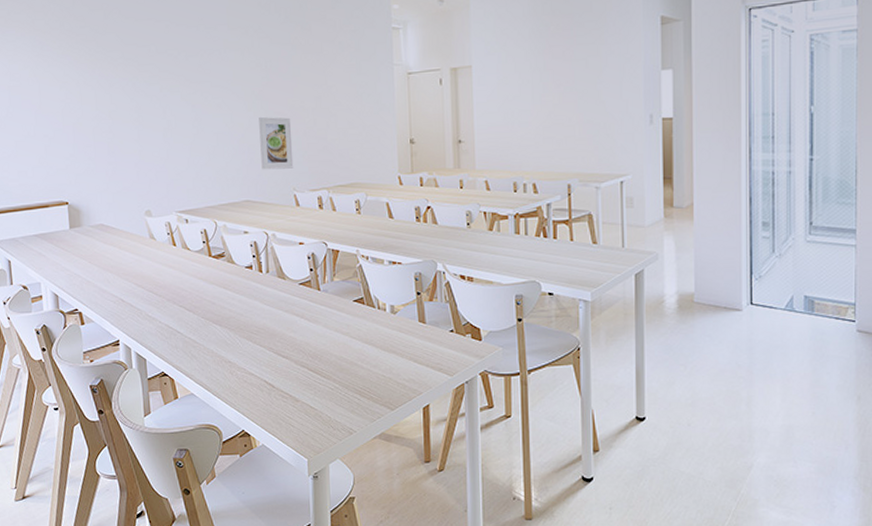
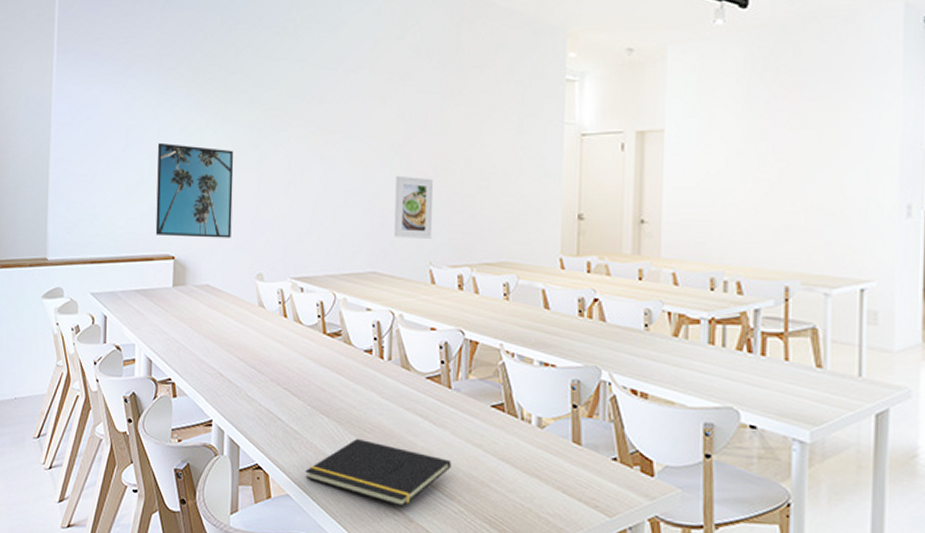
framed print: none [40,100,119,184] -> present [155,142,234,238]
notepad: none [205,339,326,391] -> present [305,438,451,507]

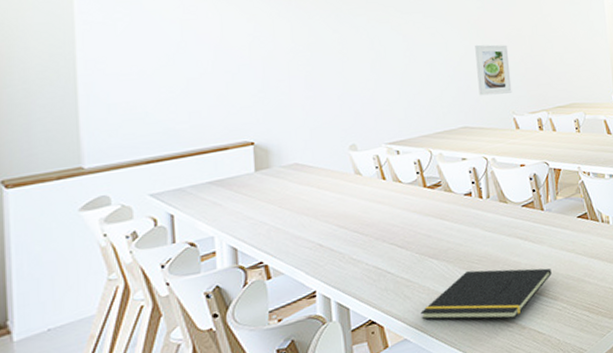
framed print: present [155,142,234,238] -> none [221,34,318,124]

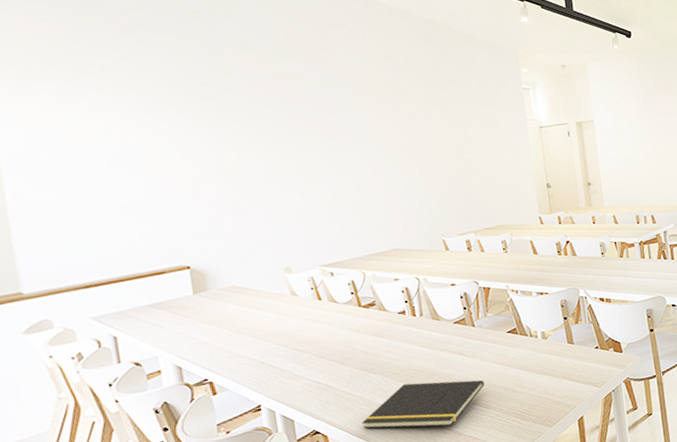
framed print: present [475,44,512,96] -> none [402,169,441,219]

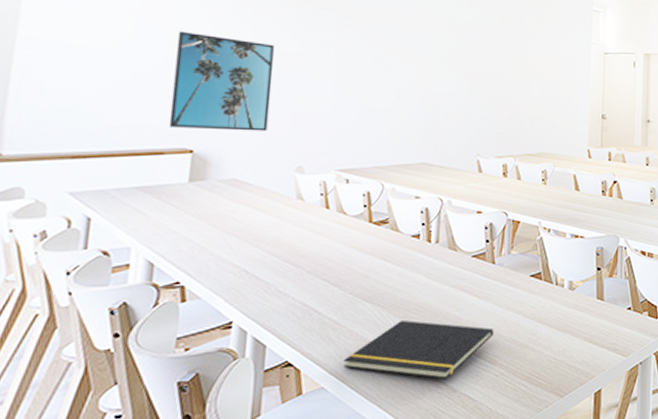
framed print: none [149,160,251,249] -> present [168,30,275,131]

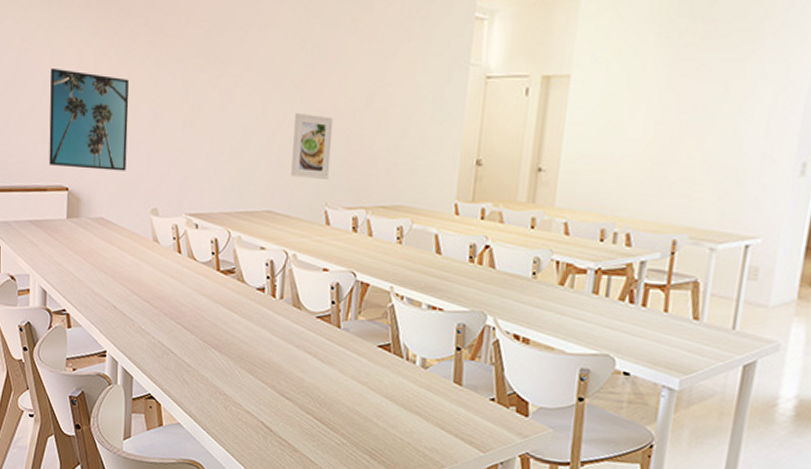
notepad: present [343,319,494,379] -> none [196,372,337,438]
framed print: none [444,77,483,133] -> present [291,112,333,179]

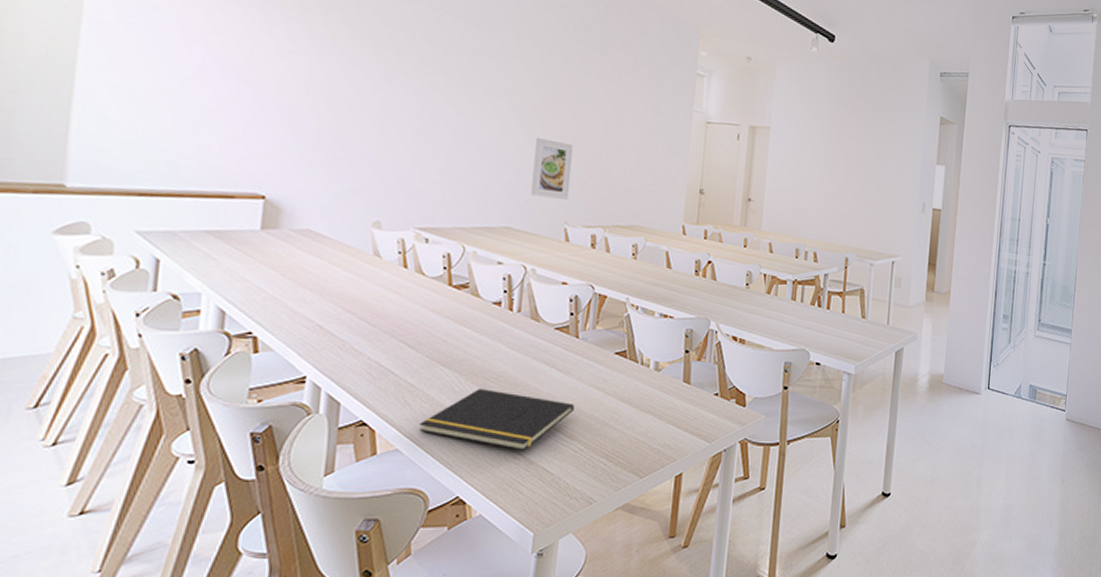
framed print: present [49,67,130,171] -> none [239,66,352,182]
notepad: none [196,372,337,438] -> present [419,388,575,451]

